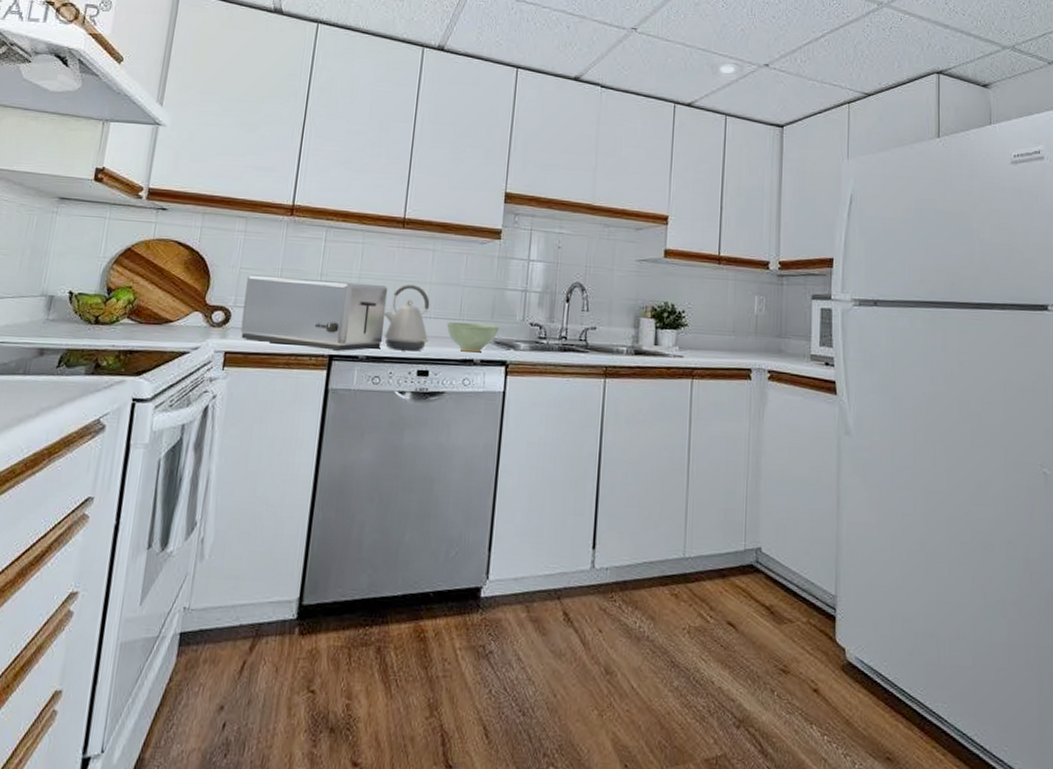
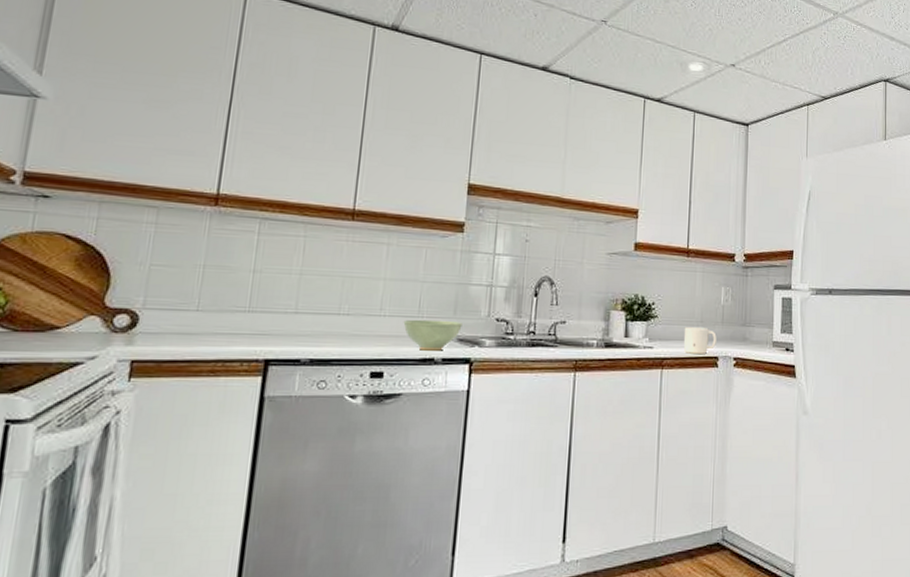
toaster: present [240,274,388,352] -> none [151,272,336,356]
kettle: present [384,284,430,351] -> none [331,281,385,352]
mug: none [714,337,750,365] -> present [683,327,717,354]

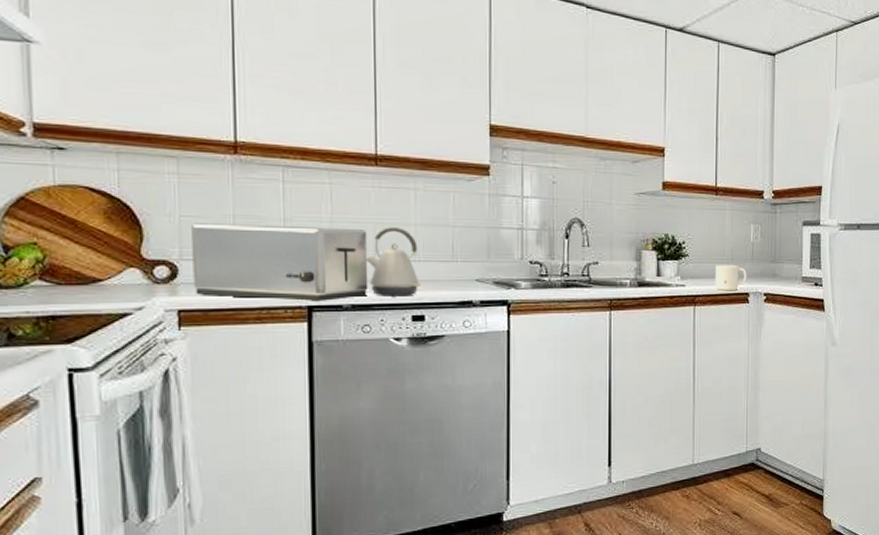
toaster: none [151,272,336,356] -> present [191,223,369,302]
kettle: none [331,281,385,352] -> present [366,227,421,297]
bowl: present [403,319,462,351] -> none [438,263,497,294]

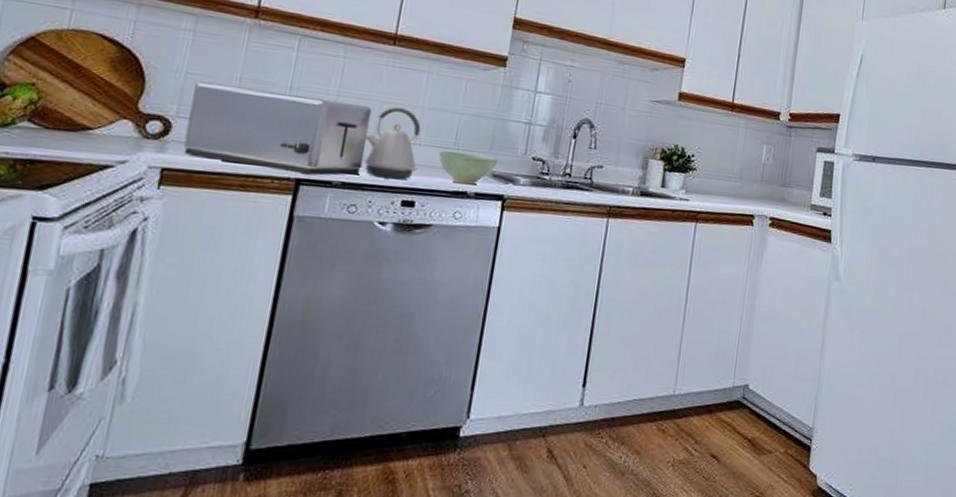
bowl: none [438,263,497,294] -> present [438,151,498,185]
mug: present [714,265,747,290] -> none [720,182,755,211]

